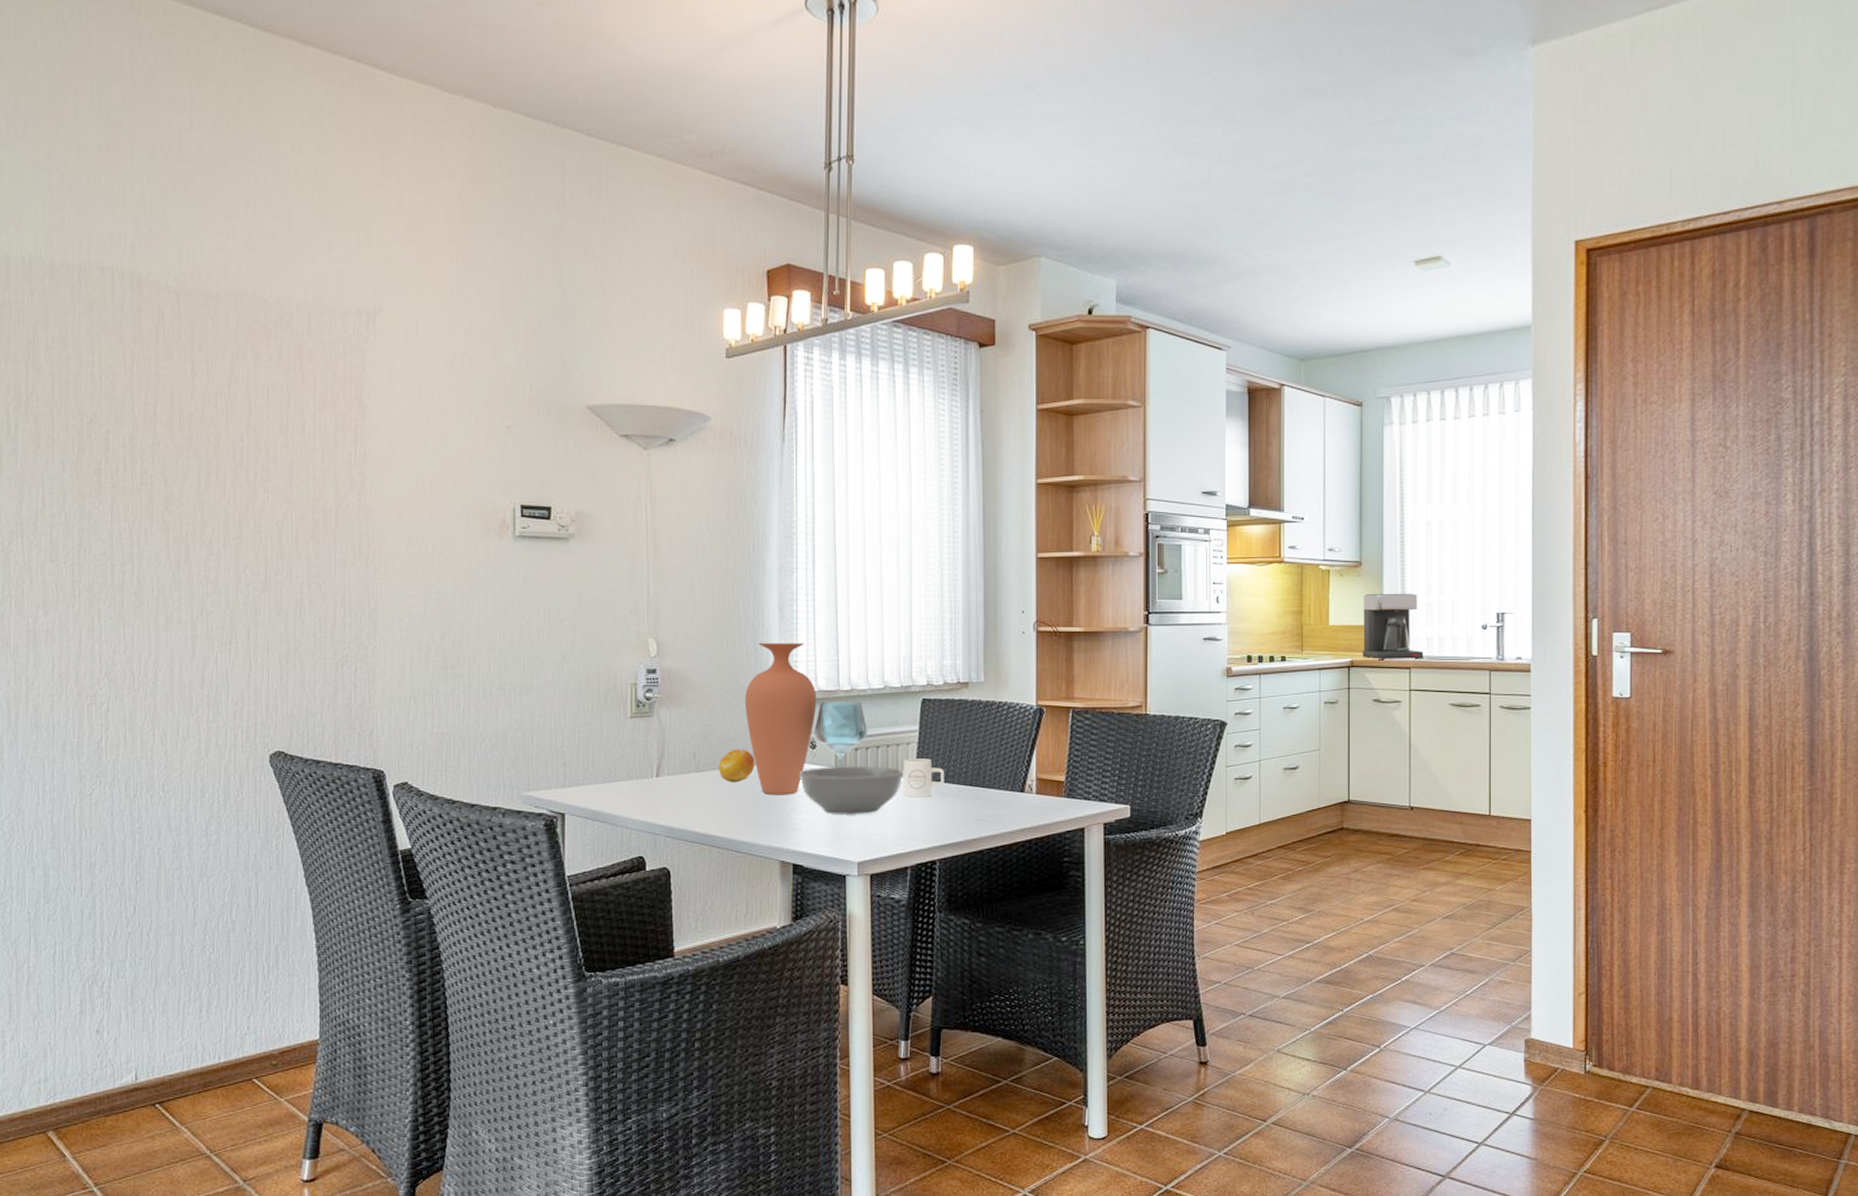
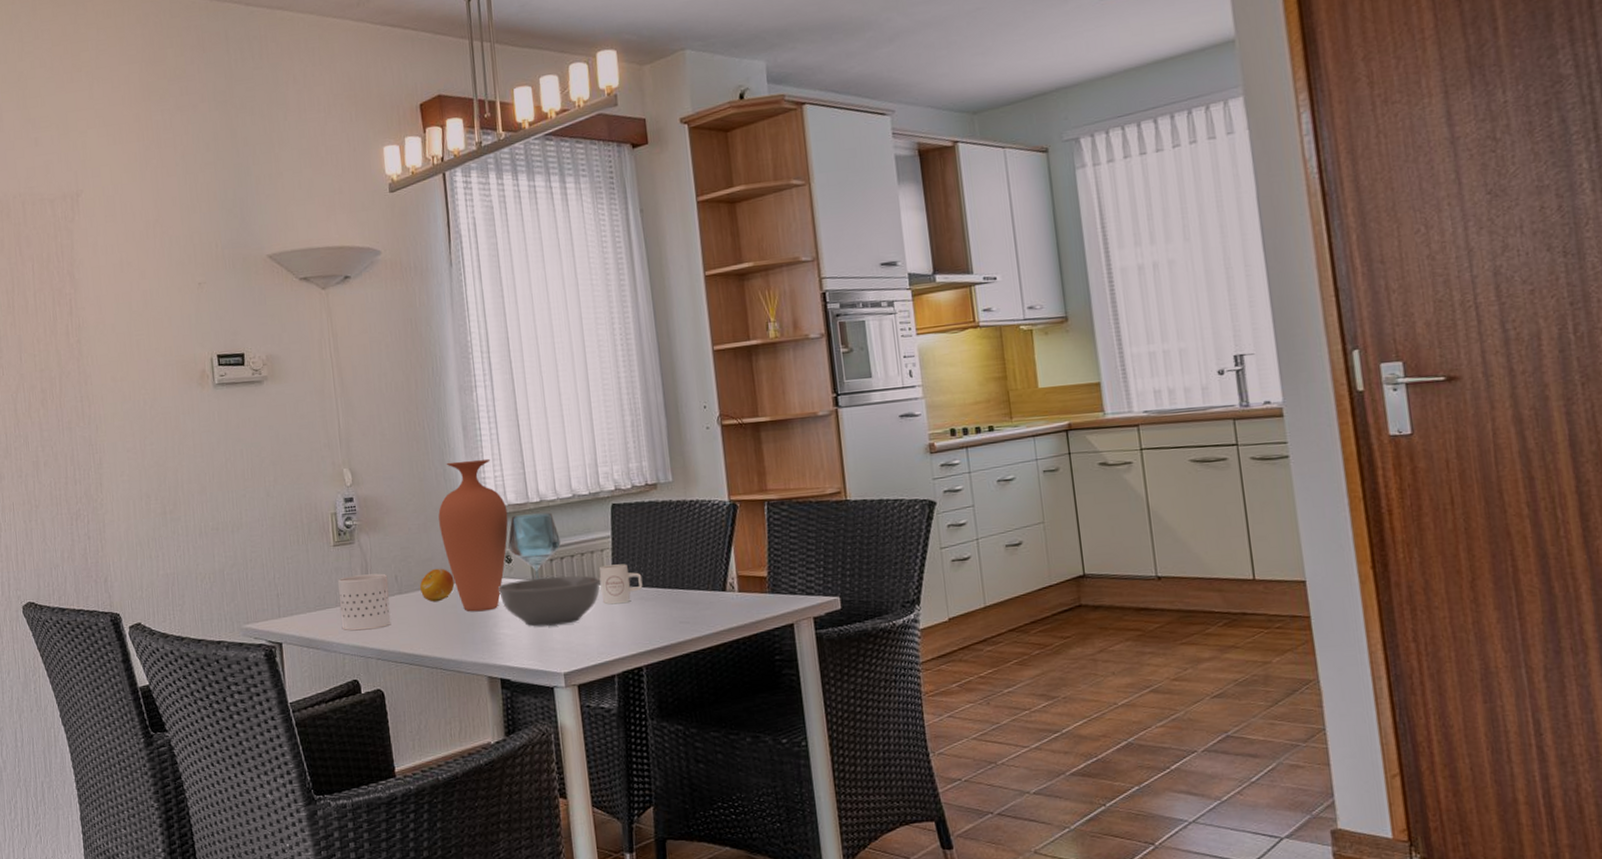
mug: none [631,749,686,806] -> present [338,573,391,631]
coffee maker: present [1362,593,1424,661] -> none [1074,344,1153,420]

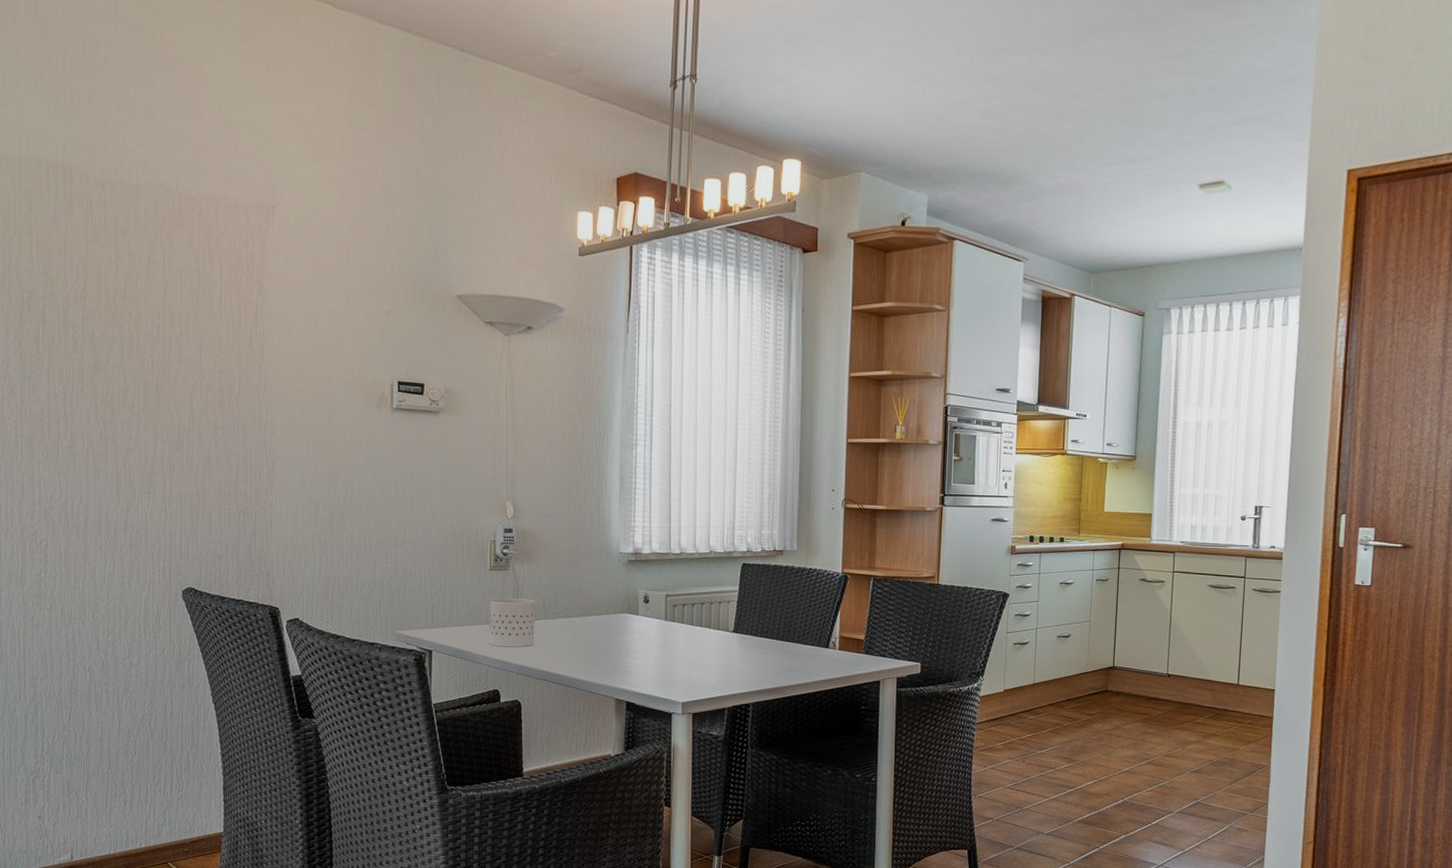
fruit: present [419,568,455,603] -> none [564,600,596,630]
vase: present [438,459,509,612] -> none [588,509,651,643]
bowl: present [497,575,601,627] -> none [633,619,725,661]
wine glass: present [508,512,561,579] -> none [648,563,694,620]
mug: present [599,564,643,605] -> none [723,615,760,649]

